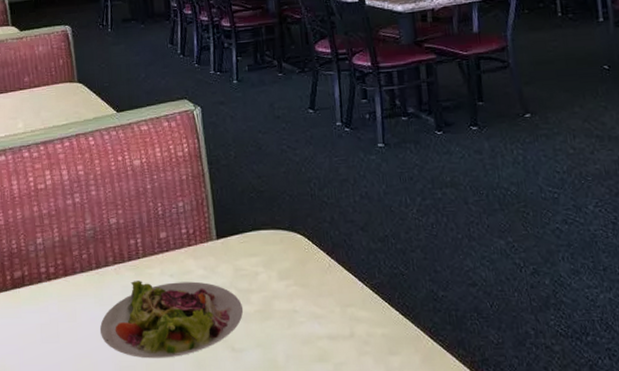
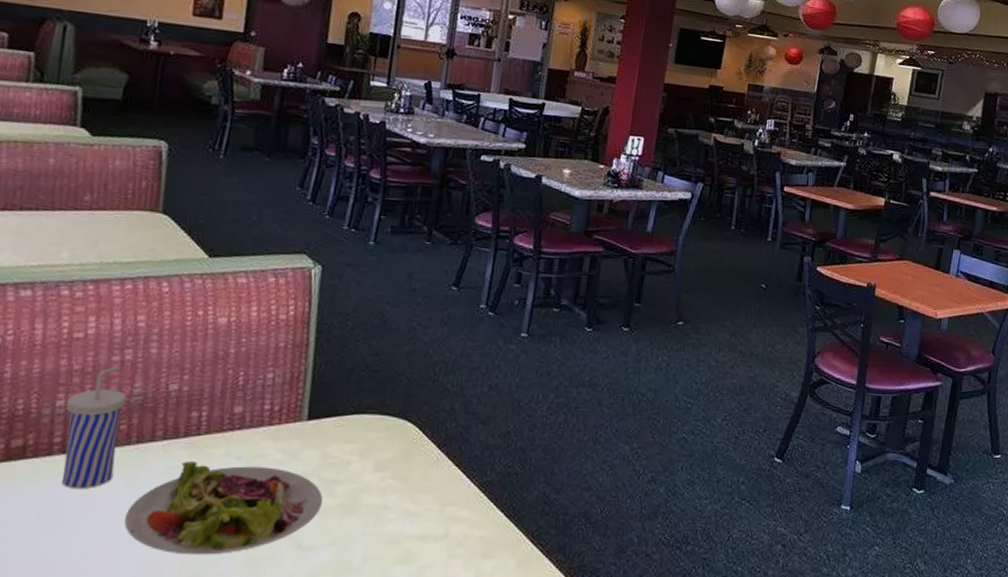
beverage cup: none [43,208,86,308] -> present [61,366,127,488]

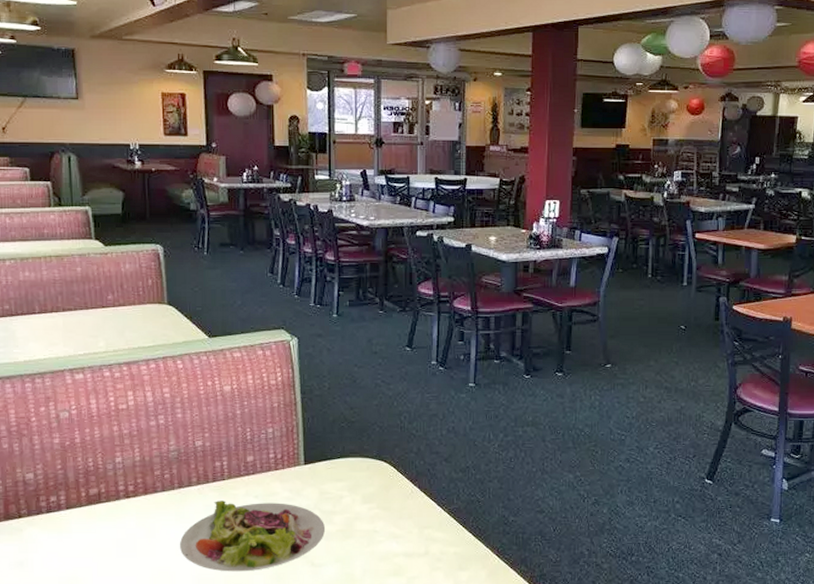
beverage cup: present [61,366,127,488] -> none [122,429,166,524]

